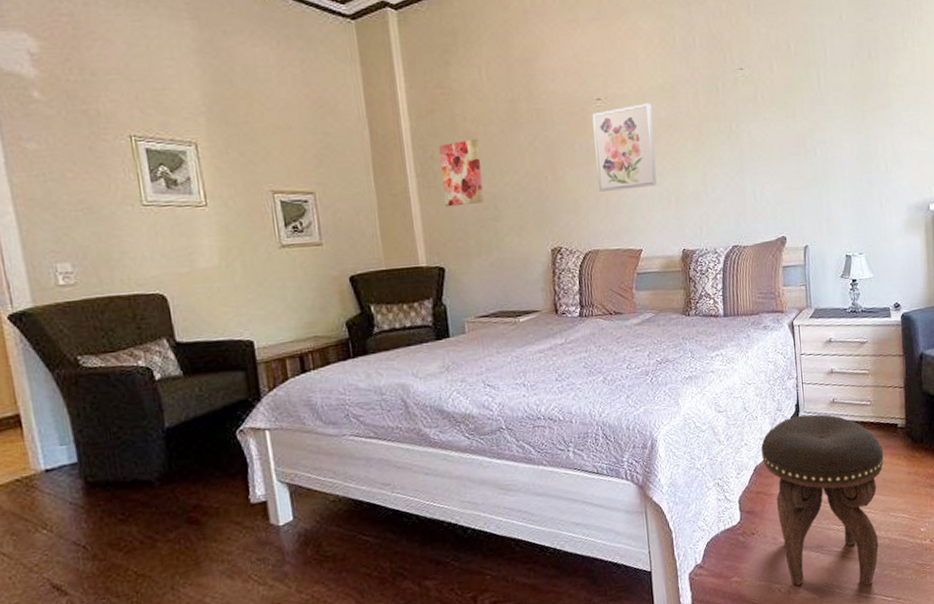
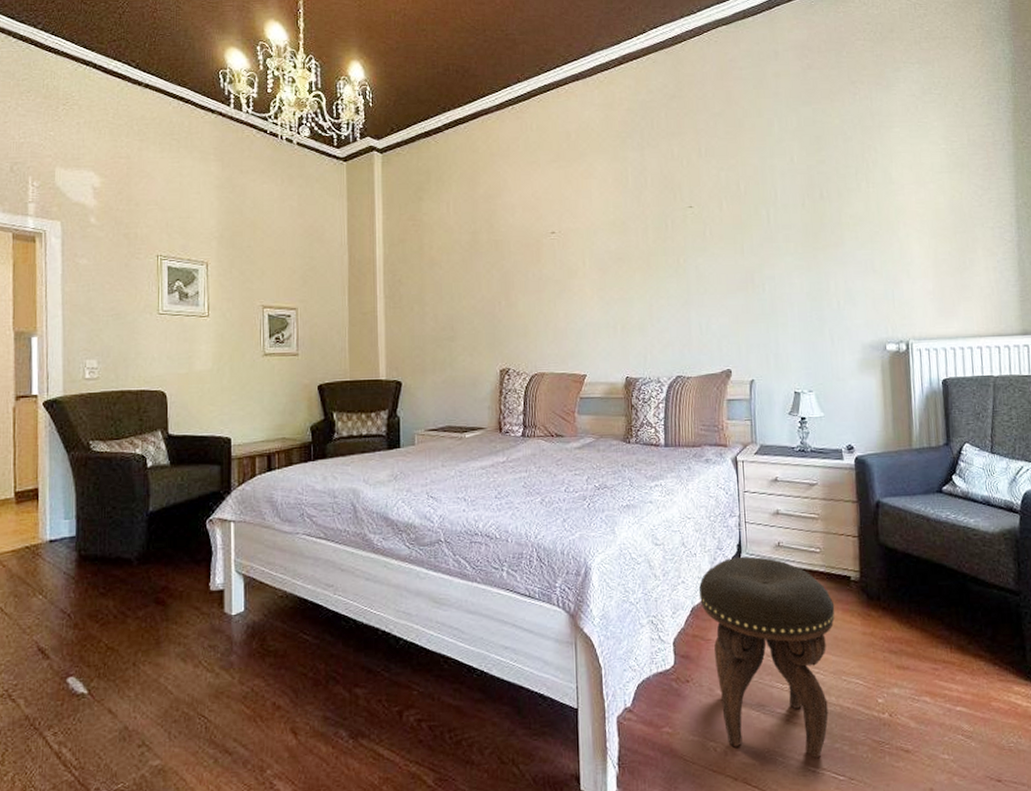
wall art: present [439,138,484,207] -> none [407,265,442,326]
wall art: present [592,103,657,192] -> none [546,237,605,318]

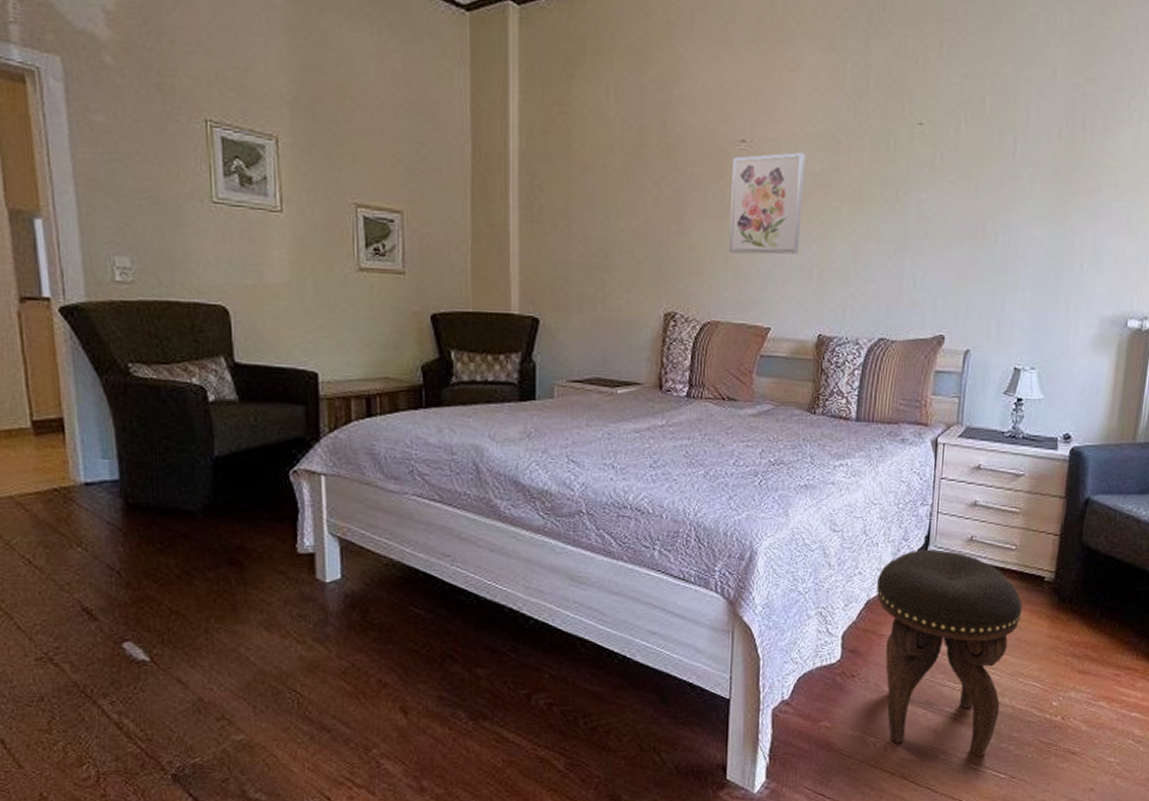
wall art: none [546,237,605,318] -> present [728,152,806,255]

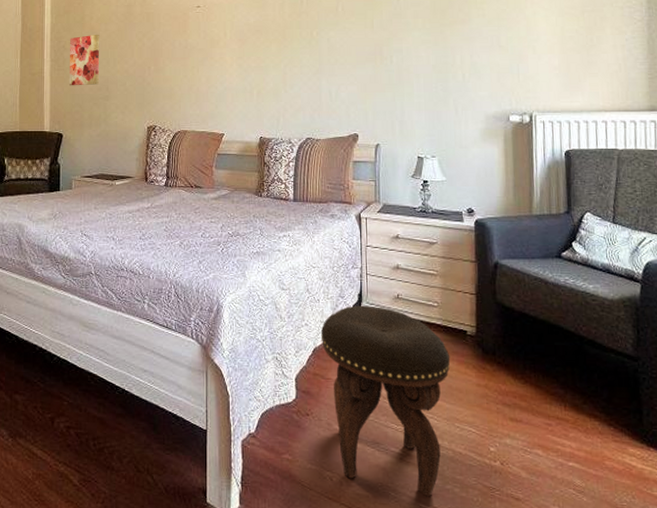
wall art: none [549,170,596,249] -> present [70,34,100,86]
wall art: present [728,152,806,255] -> none [191,11,243,82]

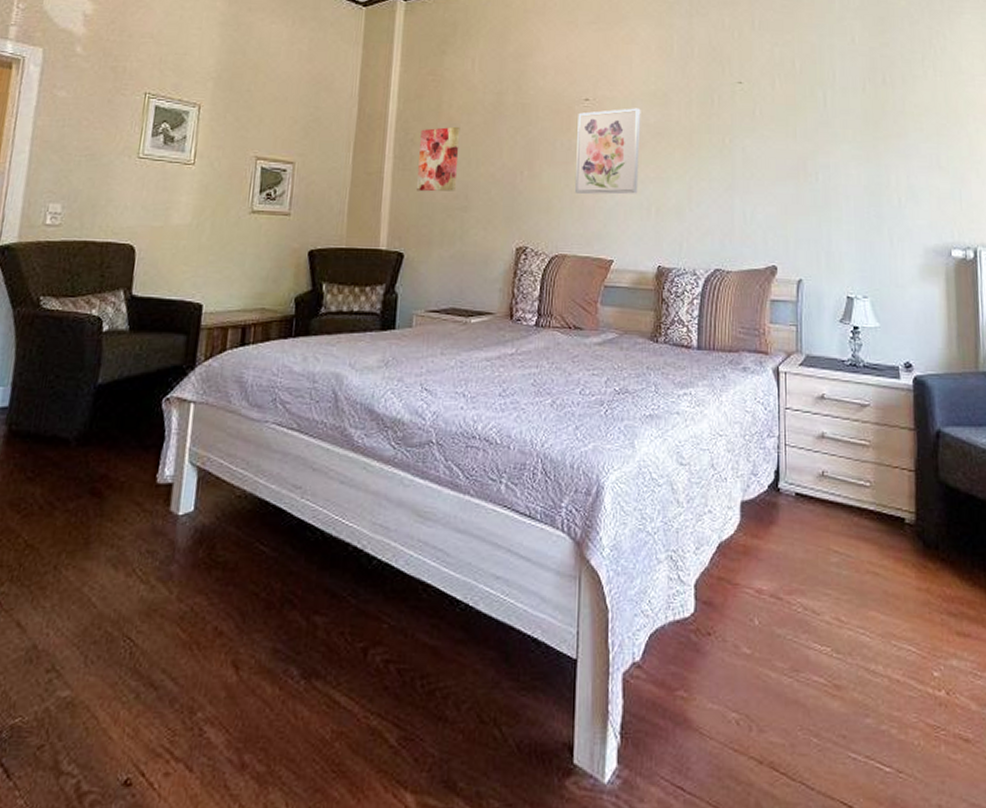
wall art: none [191,11,243,82] -> present [574,108,641,195]
footstool: present [320,305,451,497] -> none [727,485,886,743]

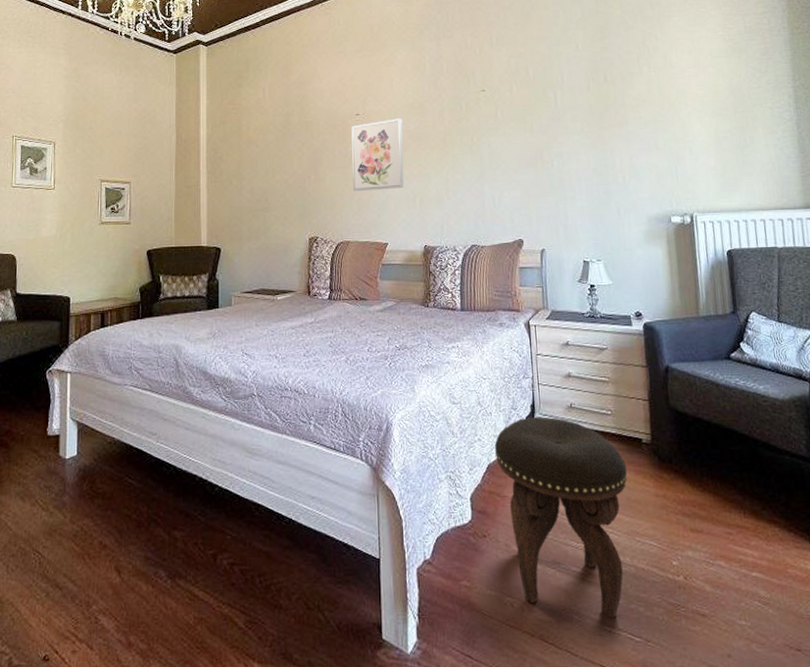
wall art: present [417,126,460,192] -> none [227,144,258,198]
footstool: none [727,485,886,743] -> present [494,416,628,619]

